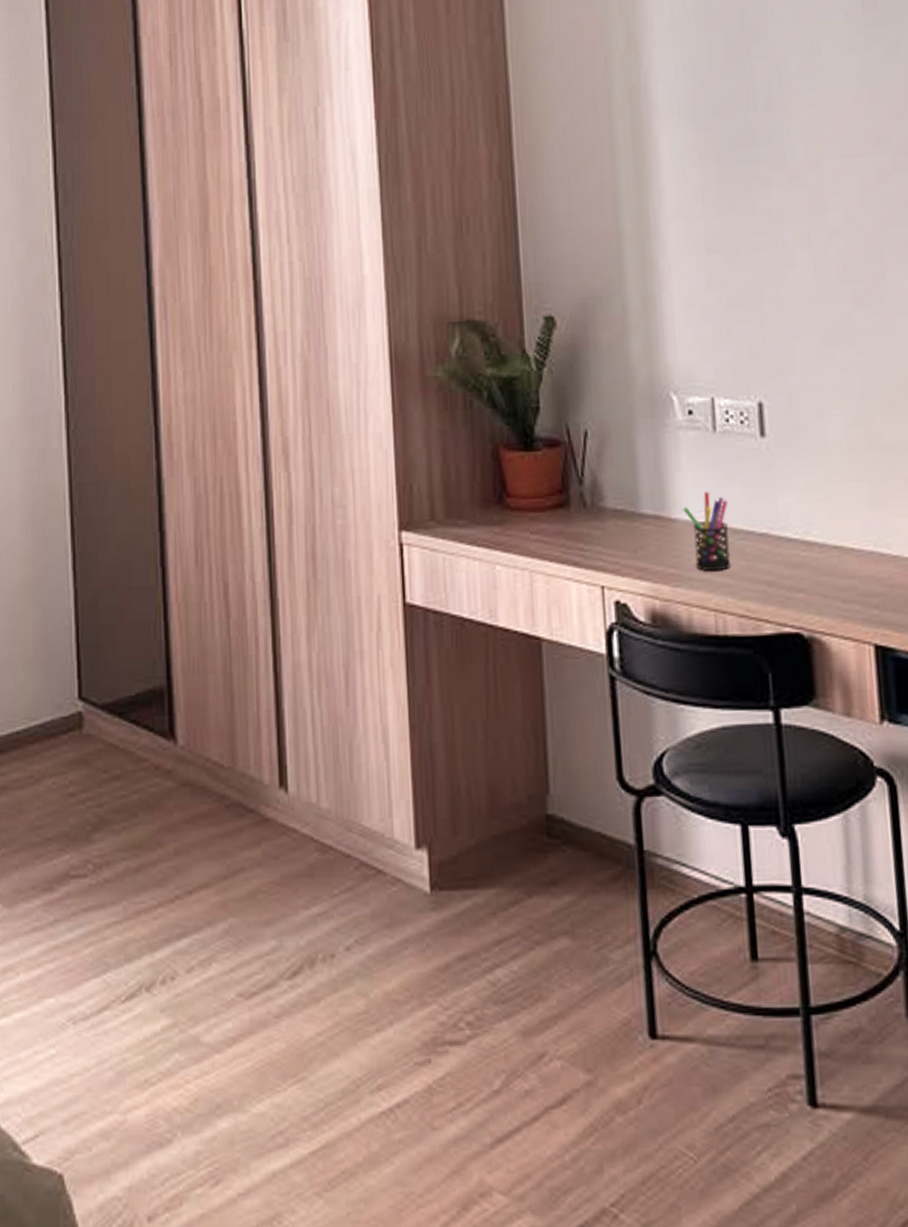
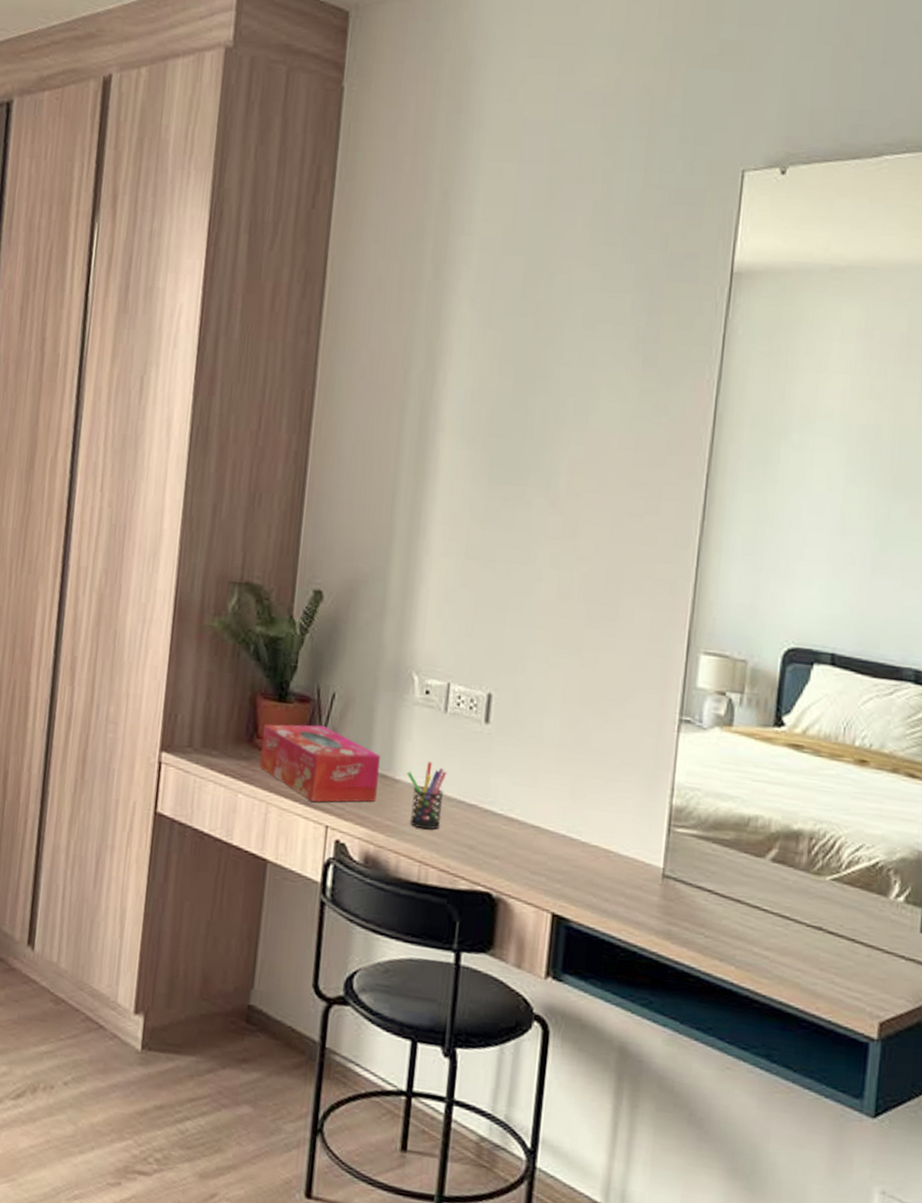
tissue box: none [512,469,653,561] -> present [260,724,380,803]

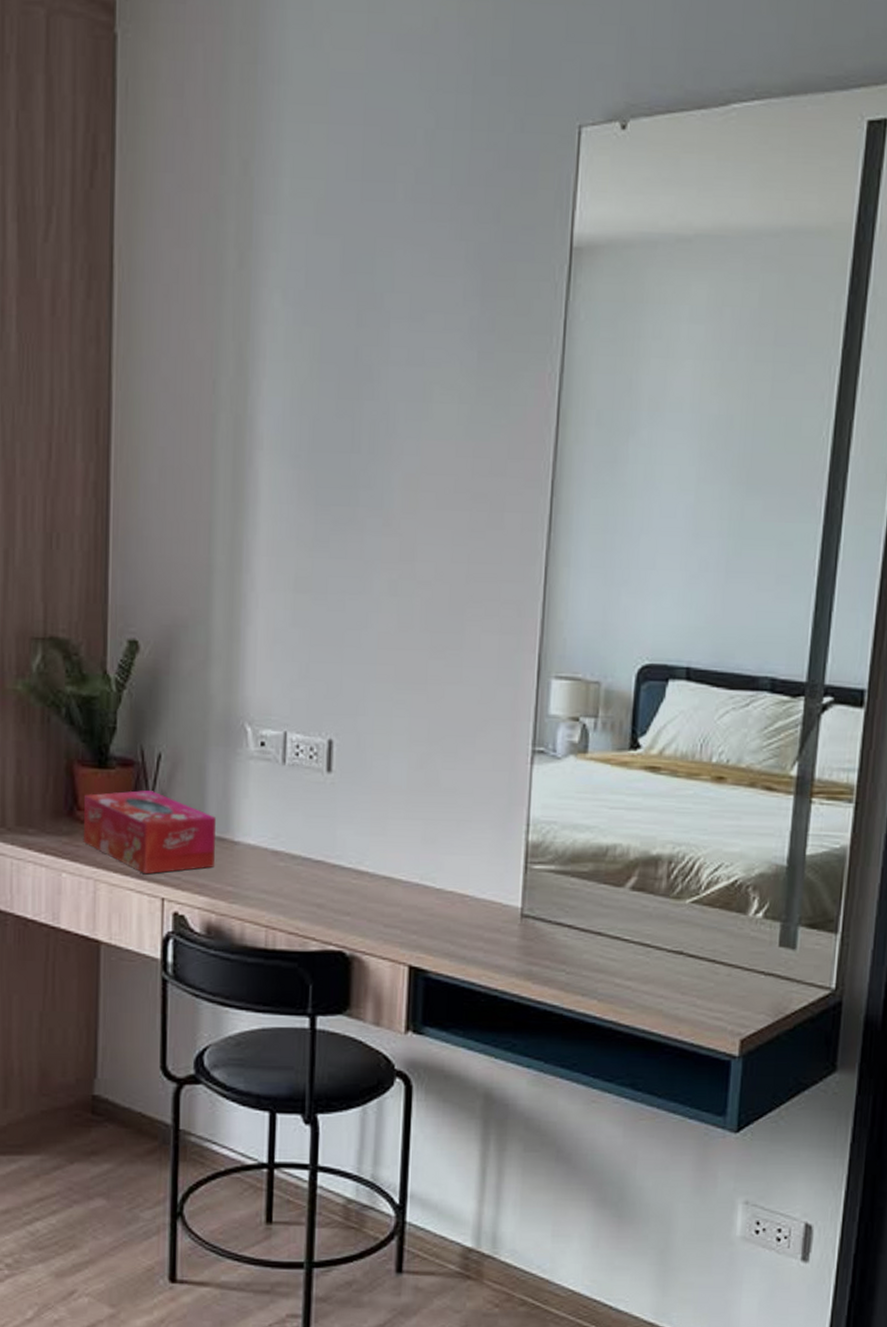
pen holder: present [407,761,447,830] -> none [246,818,290,892]

